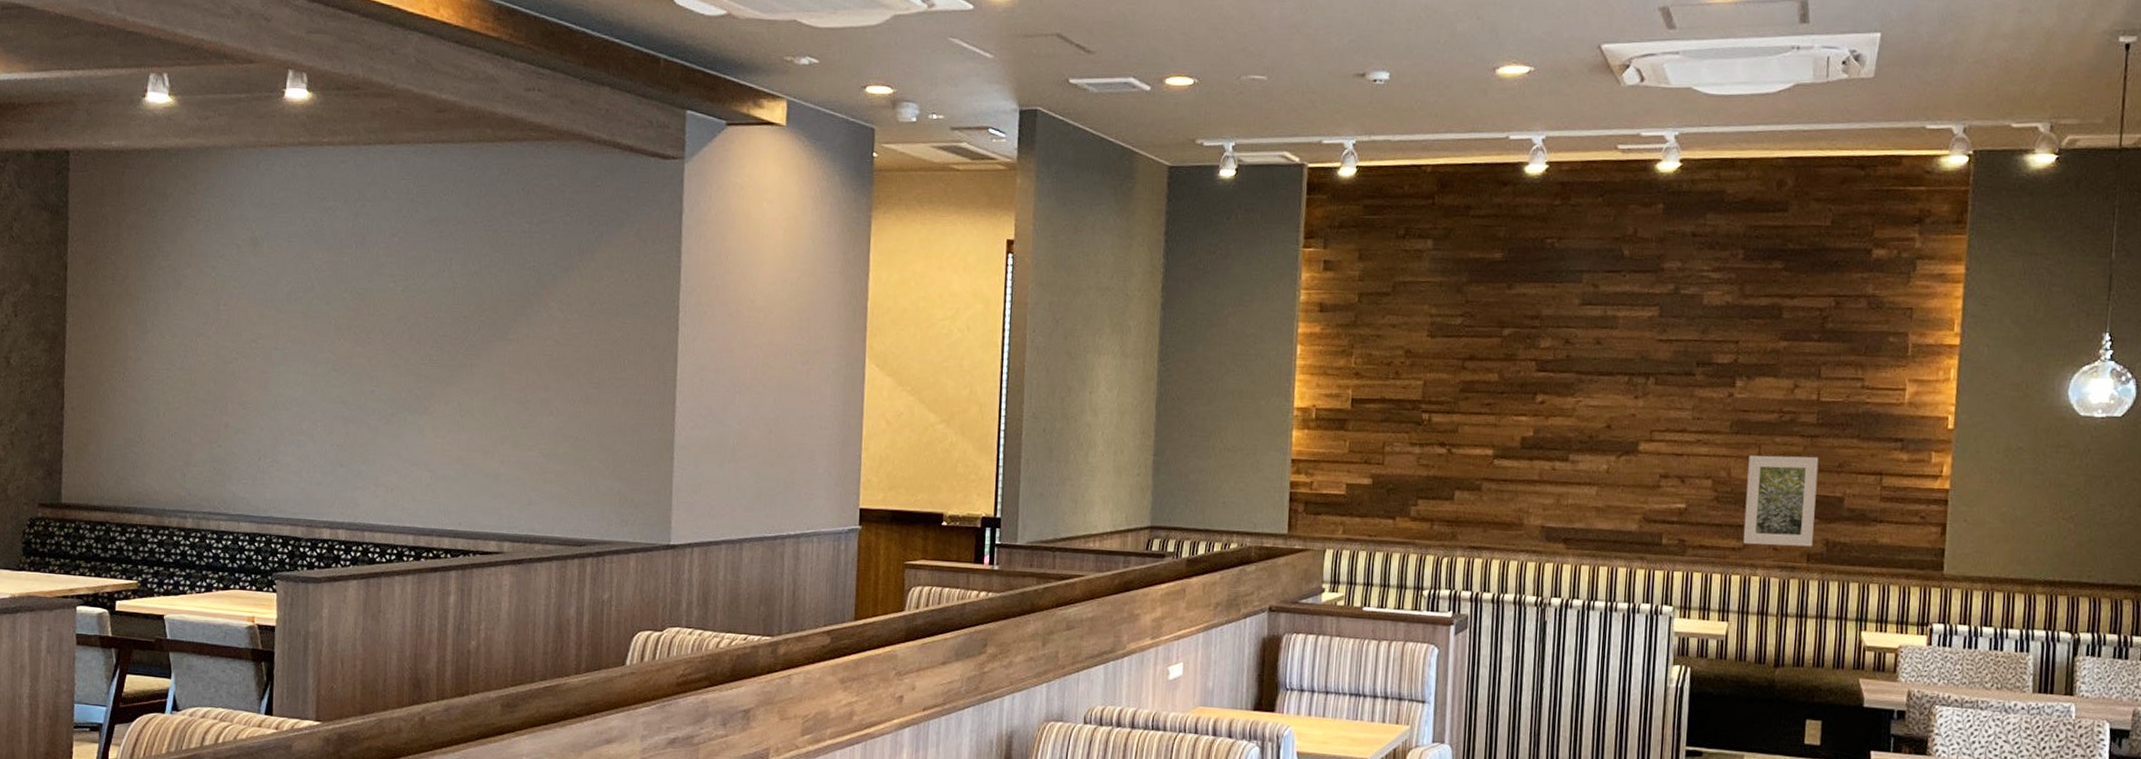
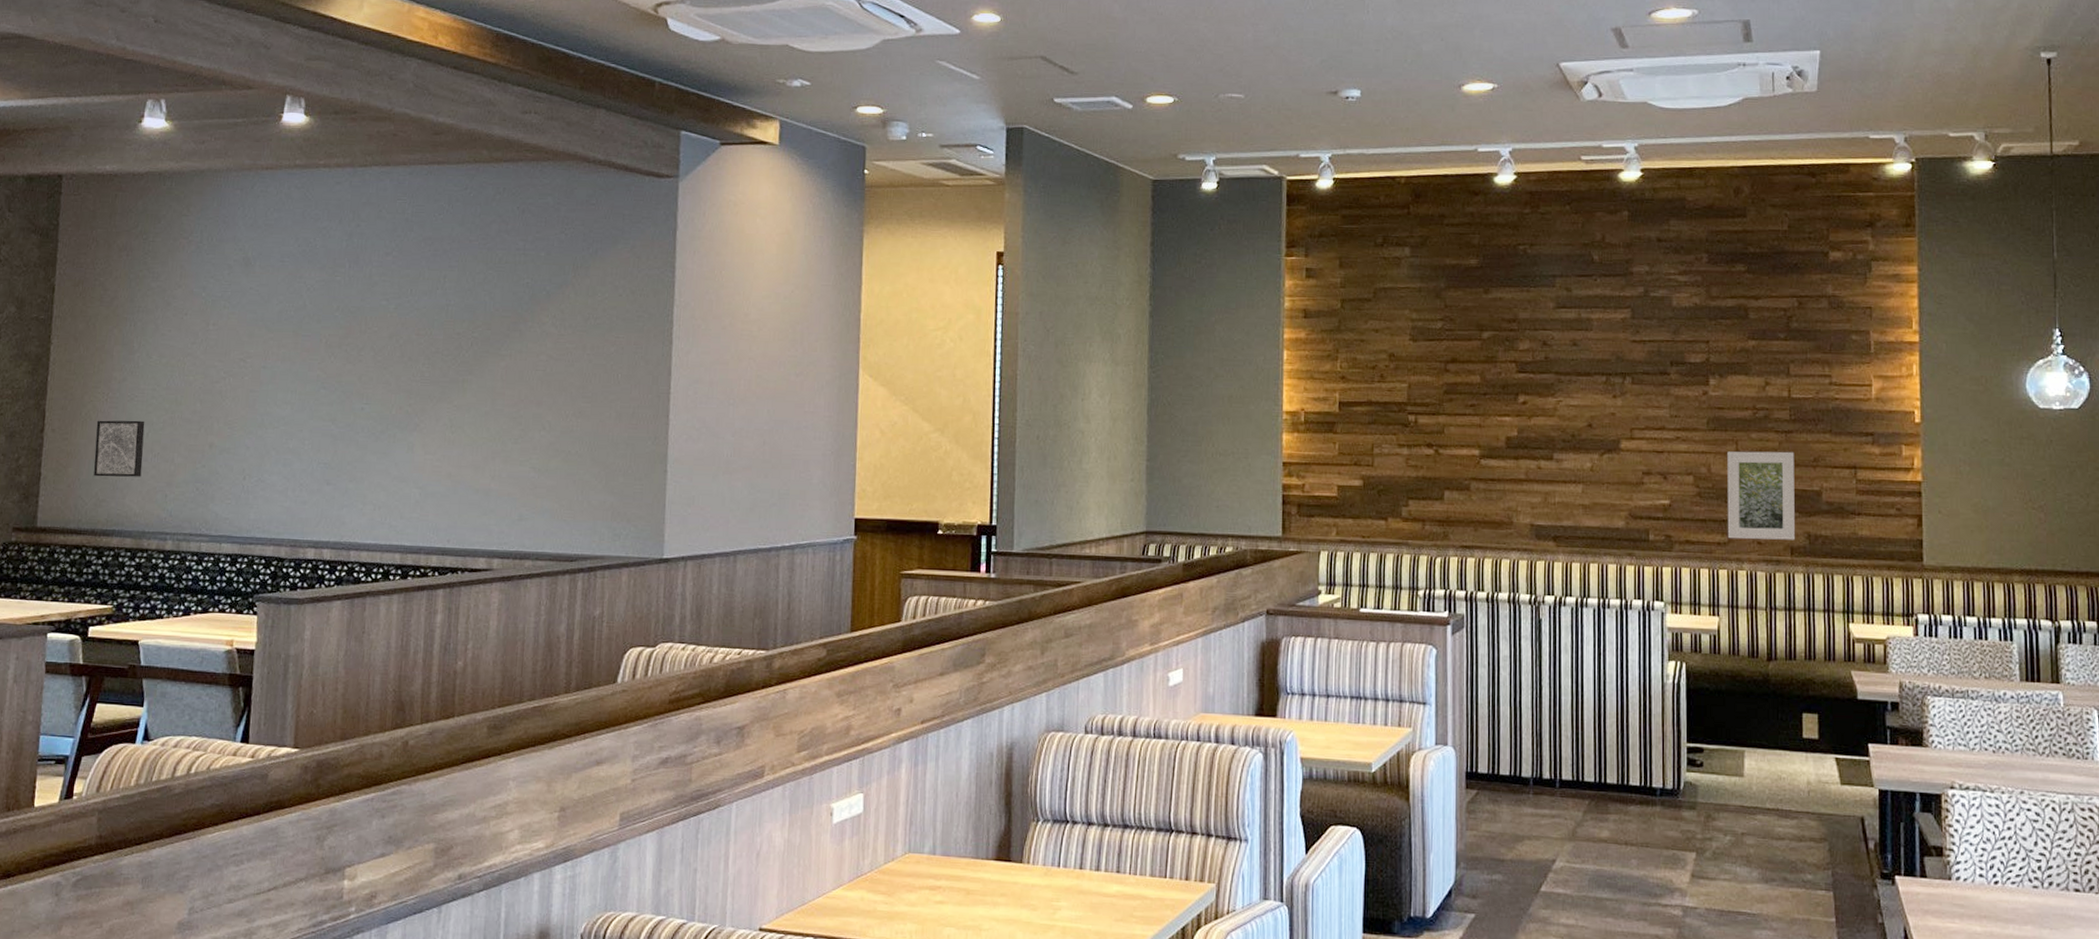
wall art: none [113,399,161,456] -> present [94,420,145,477]

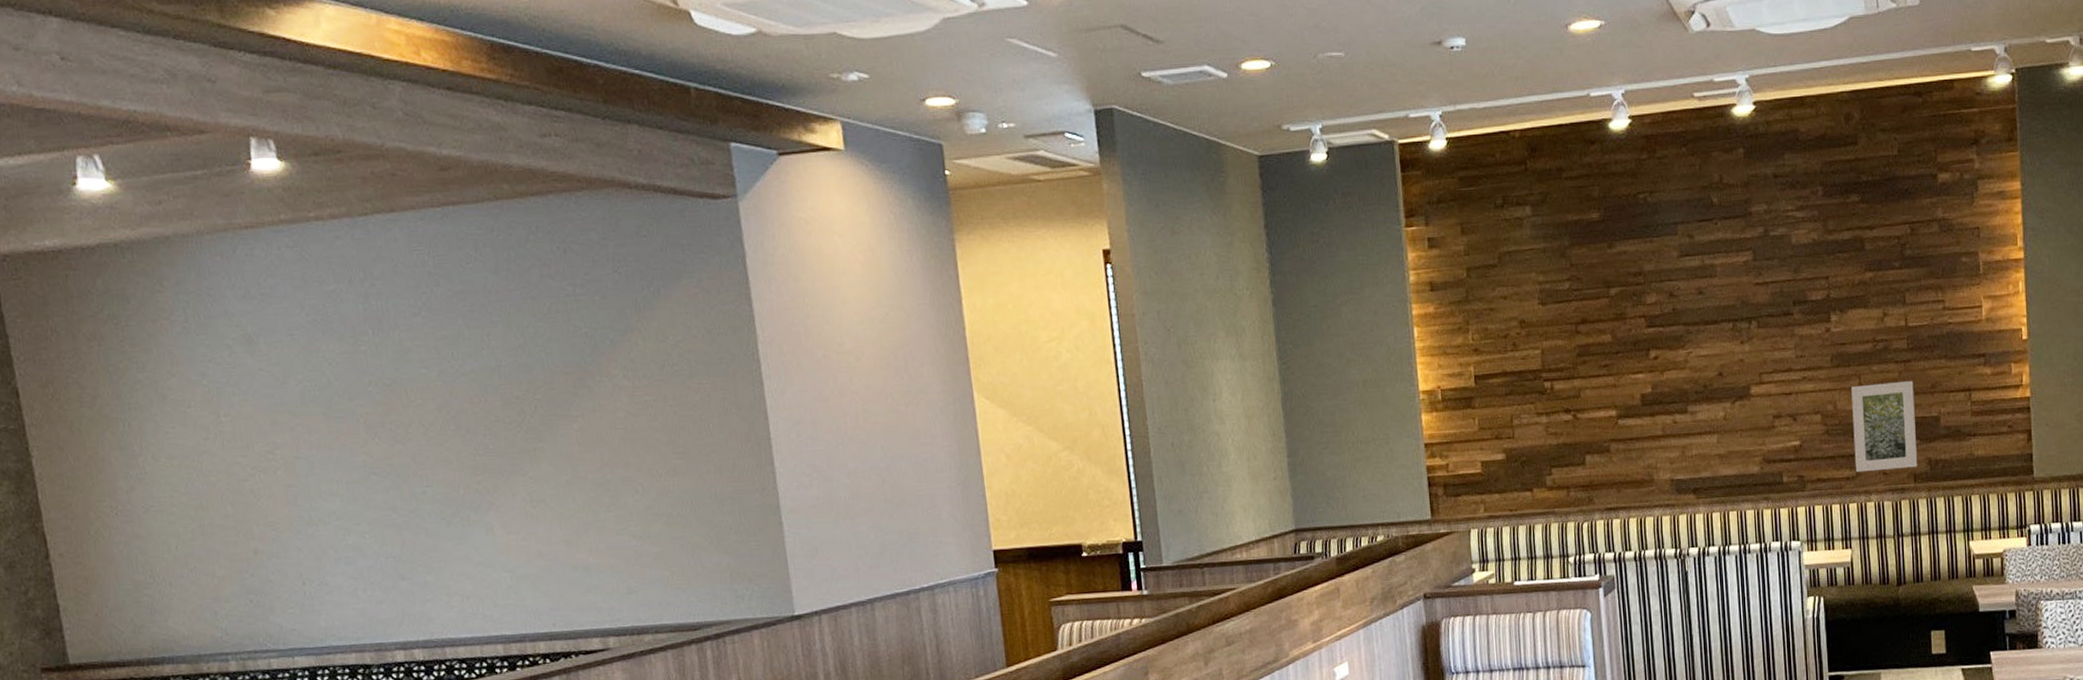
wall art: present [94,420,145,477] -> none [111,532,181,601]

